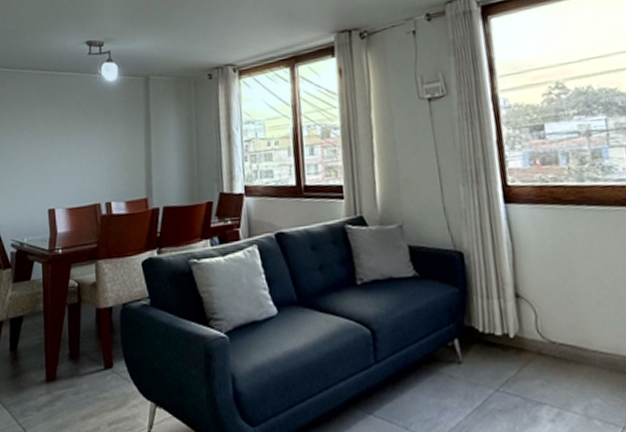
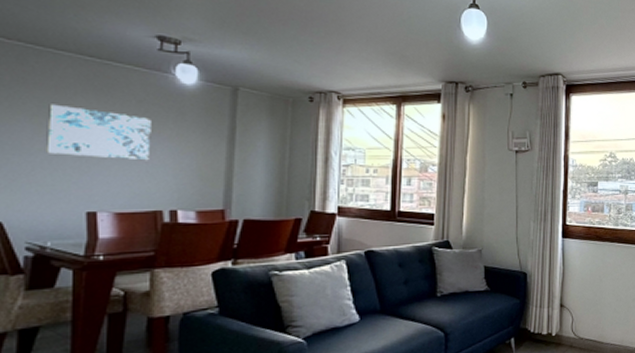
wall art: none [19,116,88,160] -> present [46,104,151,161]

